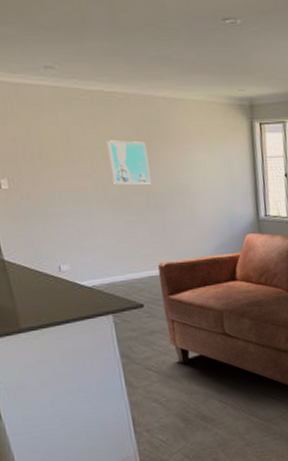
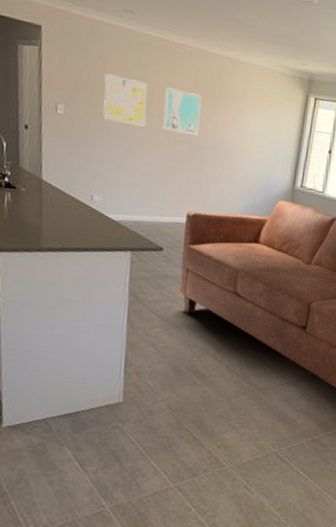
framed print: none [41,138,96,187] -> present [103,73,148,127]

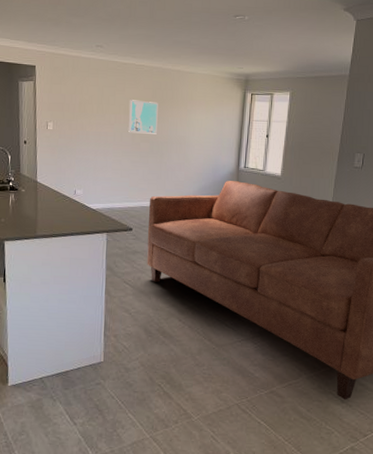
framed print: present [103,73,148,127] -> none [82,95,116,132]

